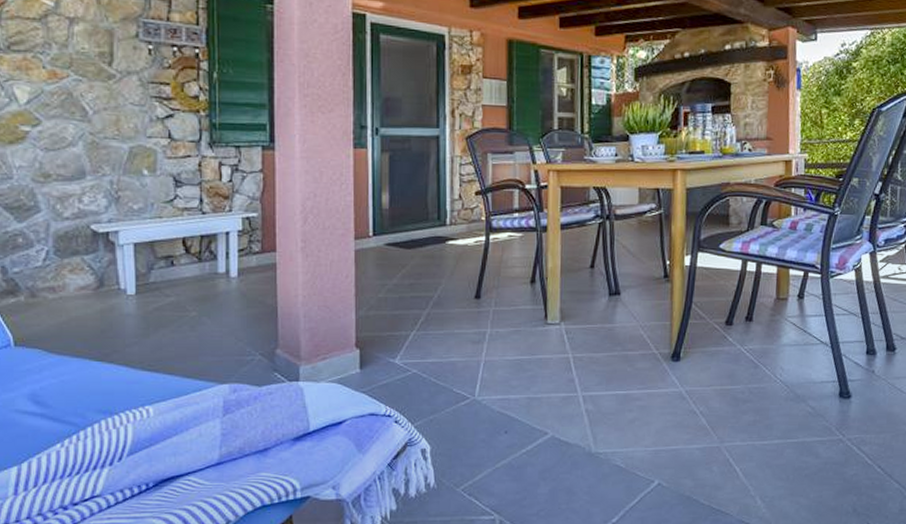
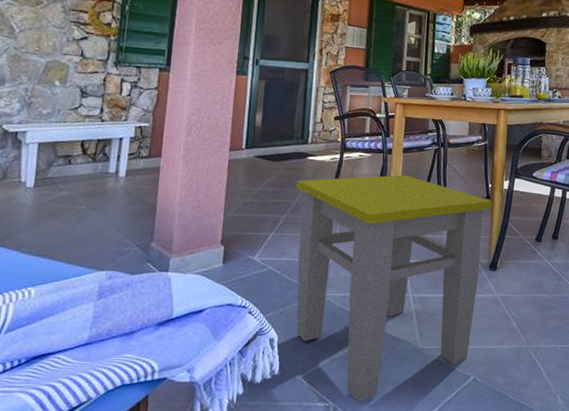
stool: none [436,256,671,514] -> present [296,175,492,402]

